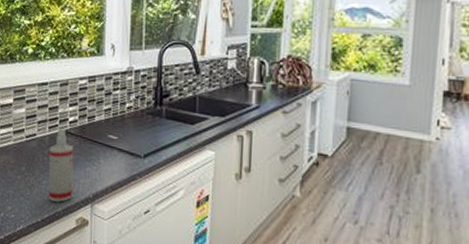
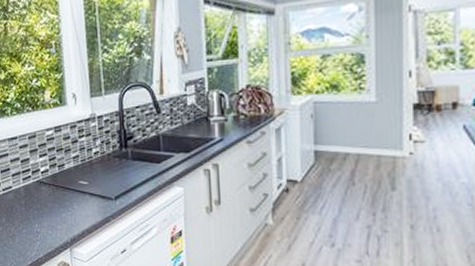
spray bottle: present [48,127,74,202] -> none [25,178,52,249]

